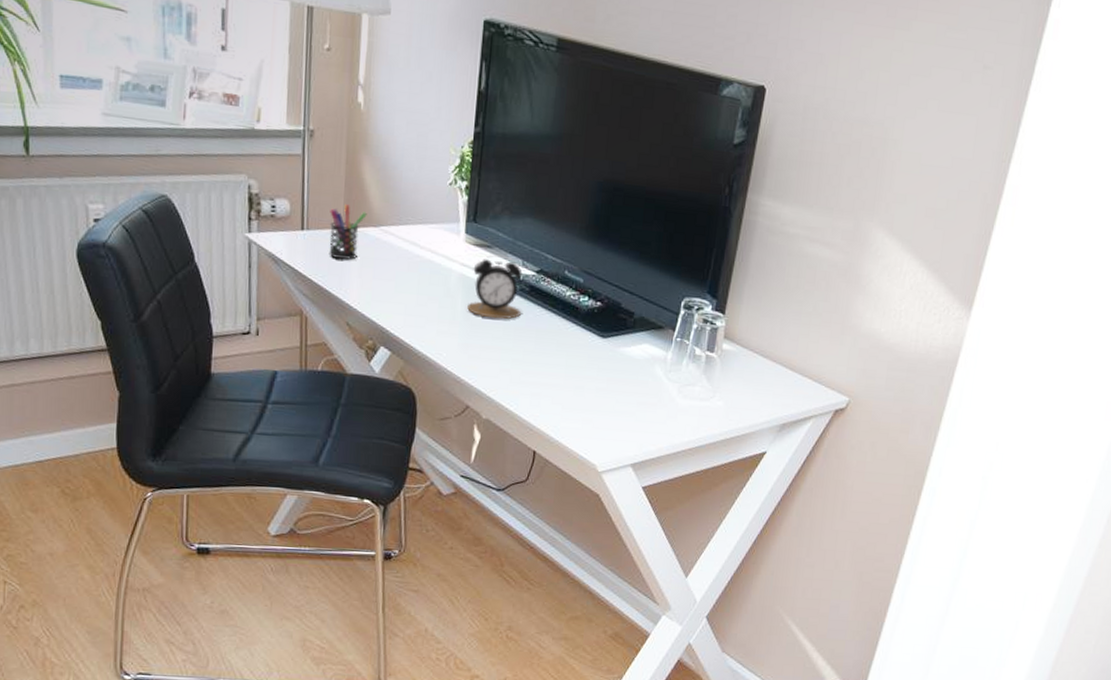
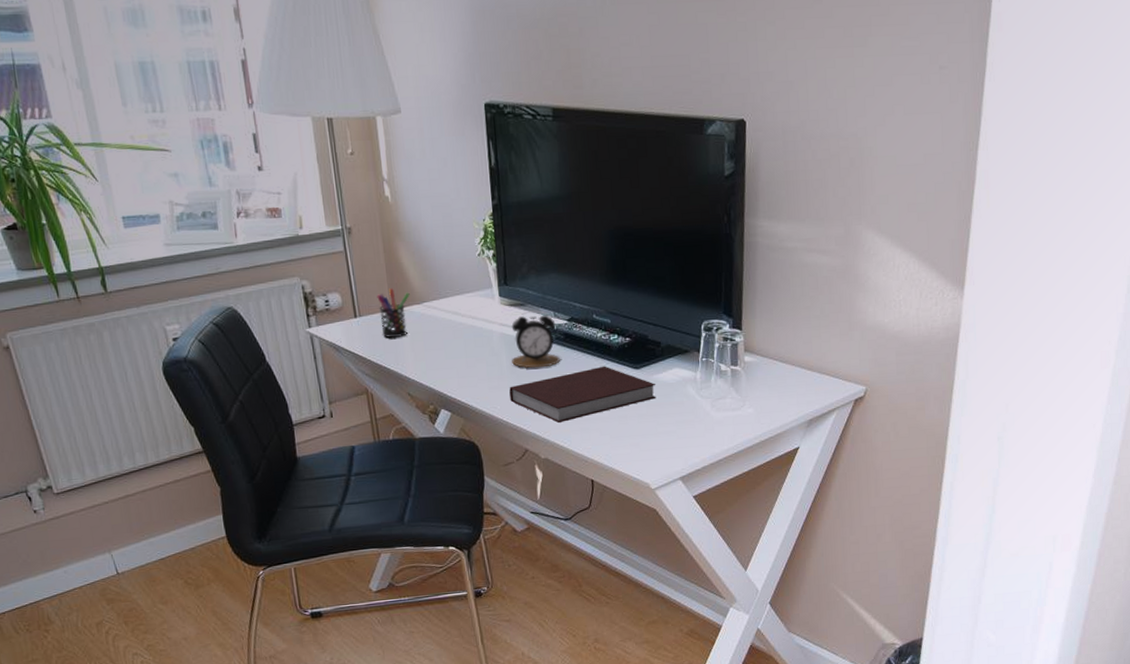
notebook: none [458,328,621,383] -> present [509,366,656,423]

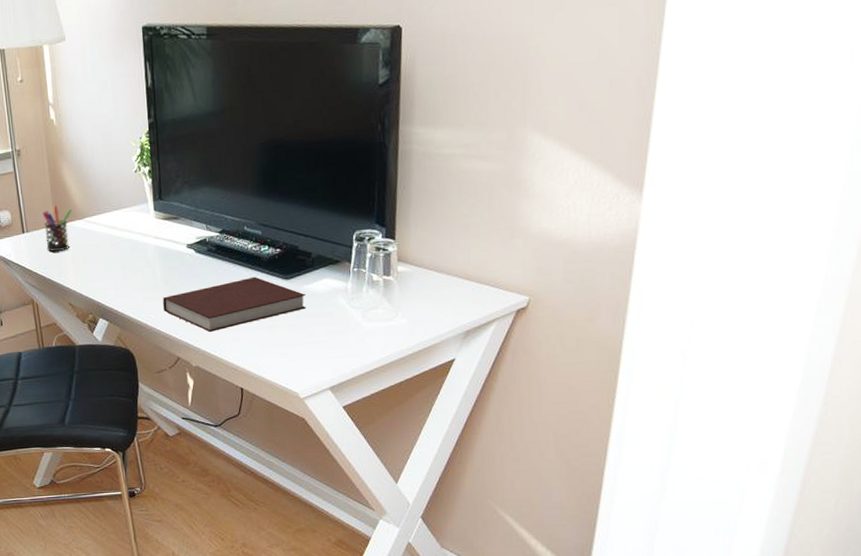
alarm clock: present [511,310,560,368] -> none [165,223,212,279]

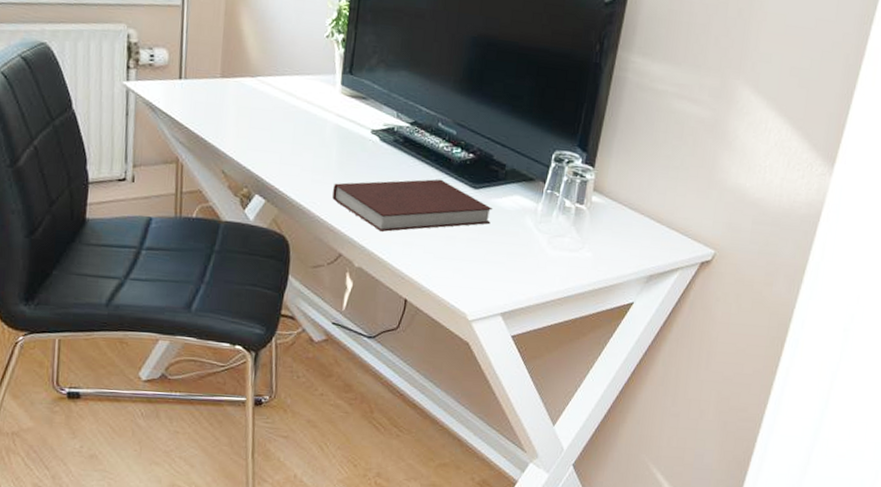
pen holder: present [42,205,72,251] -> none [206,54,245,109]

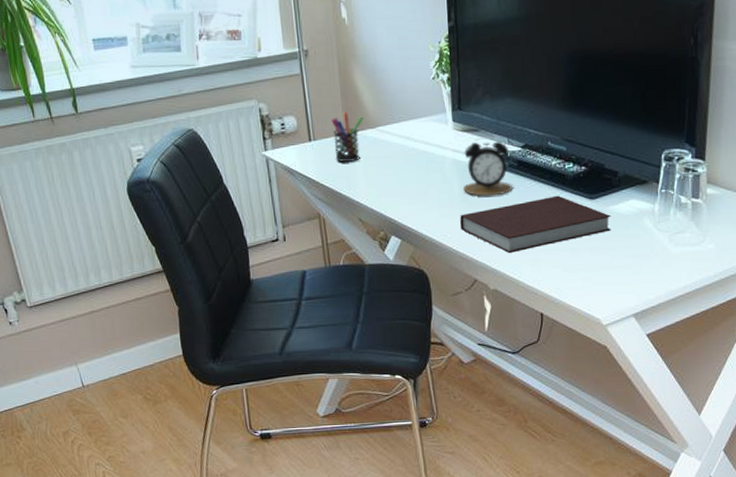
pen holder: none [206,54,245,109] -> present [331,112,364,162]
alarm clock: none [342,106,397,170] -> present [463,136,512,196]

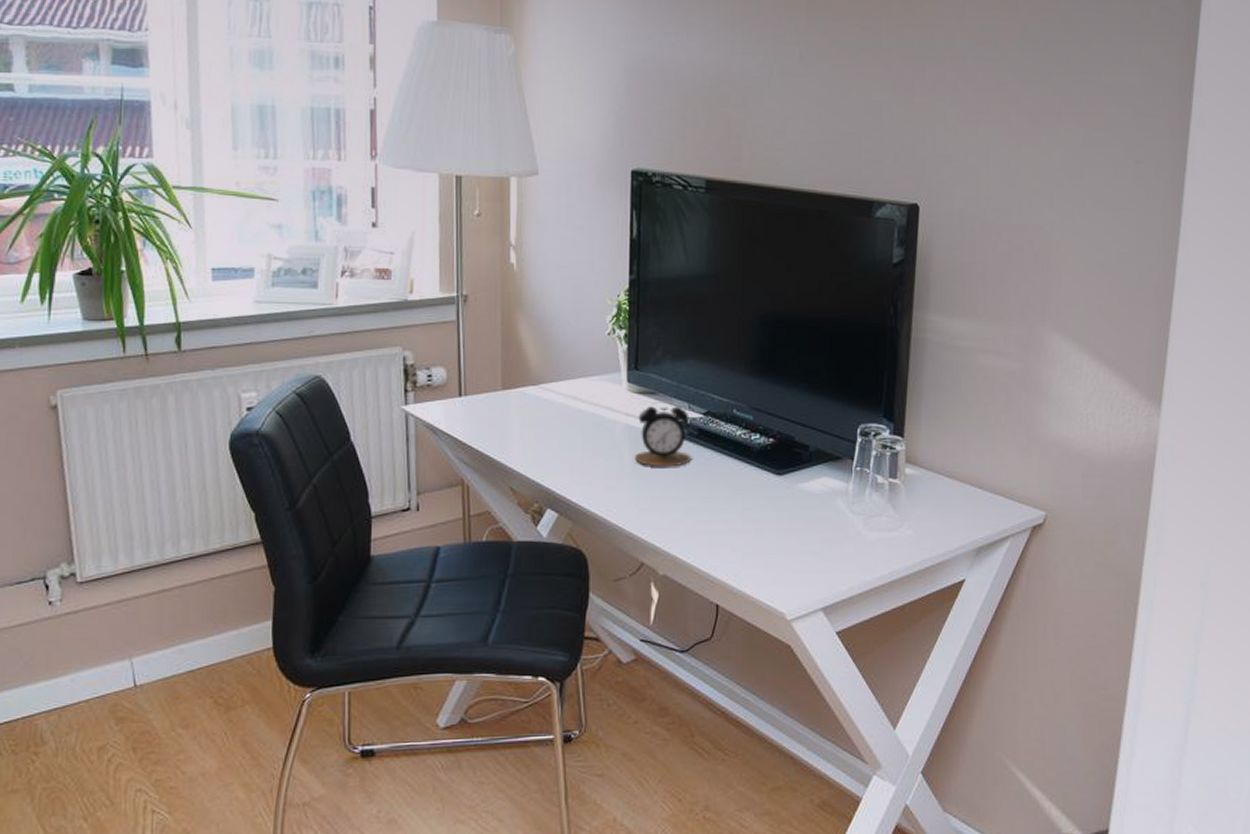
pen holder: present [331,112,364,162] -> none [487,366,526,421]
notebook: present [460,195,611,253] -> none [629,469,800,533]

